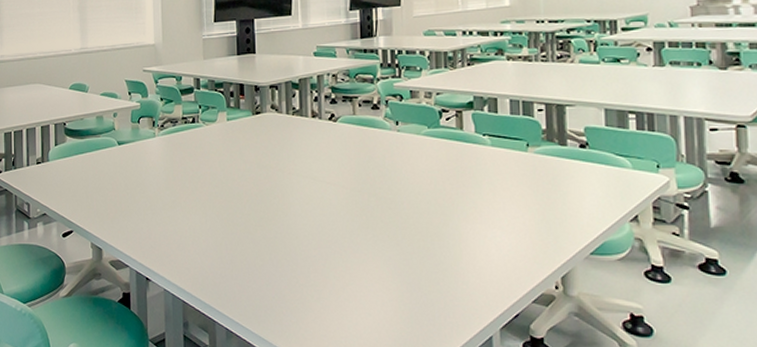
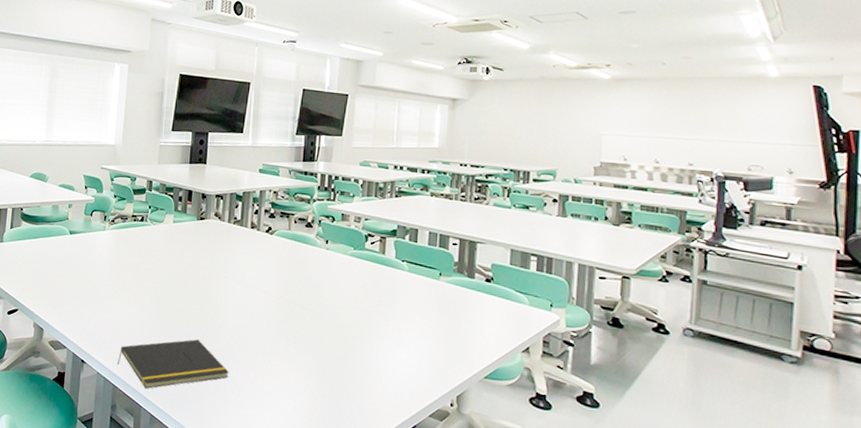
notepad: none [184,244,306,302] -> present [117,339,229,389]

